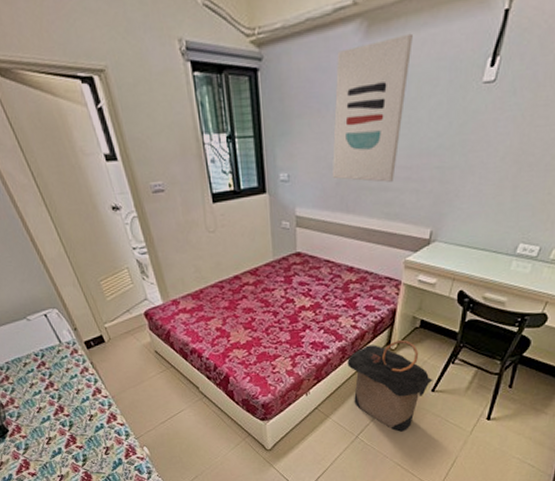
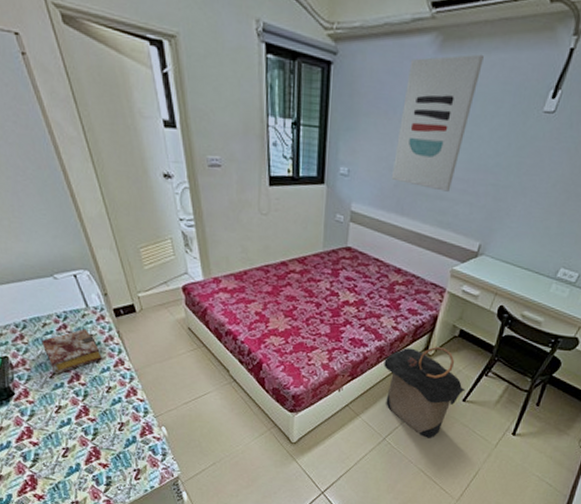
book: none [25,363,81,409] -> present [41,328,102,375]

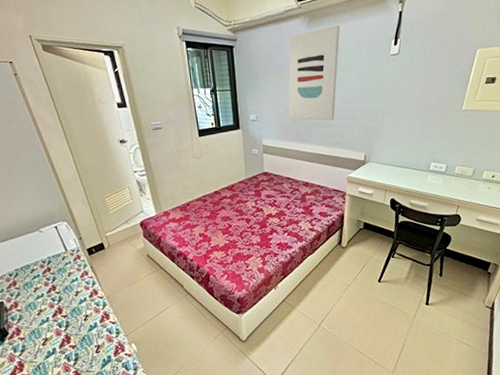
book: present [41,328,102,375] -> none [30,268,79,311]
laundry hamper: present [384,347,466,438] -> none [308,239,379,319]

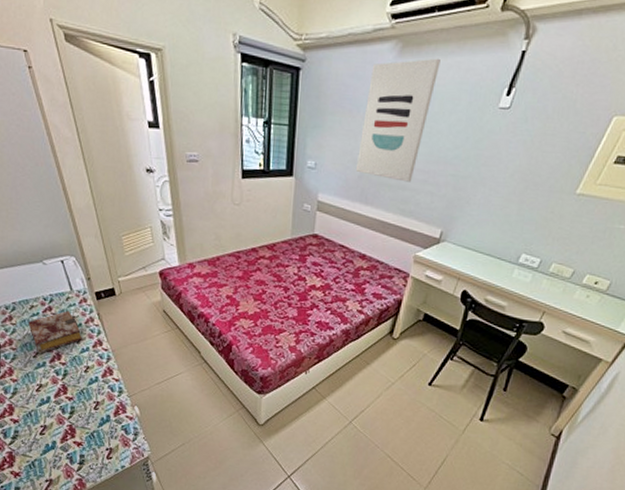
book: none [30,268,79,311] -> present [28,310,82,354]

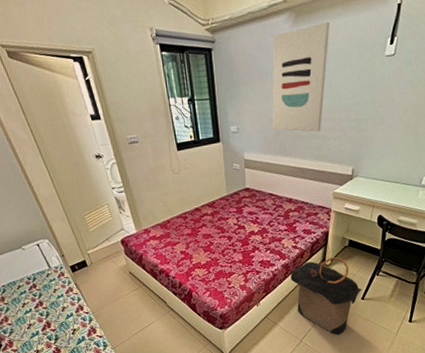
book: present [28,310,82,354] -> none [18,285,66,325]
laundry hamper: none [349,330,431,423] -> present [290,257,362,335]

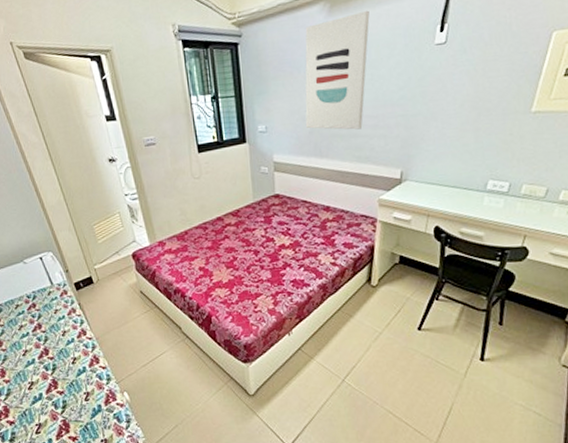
laundry hamper: present [290,257,362,335] -> none [329,276,419,375]

